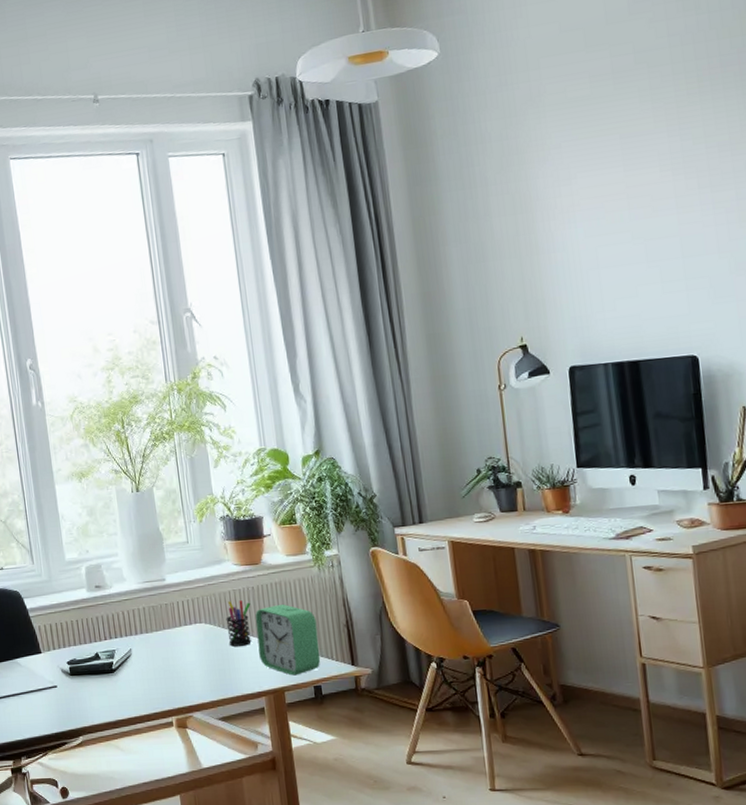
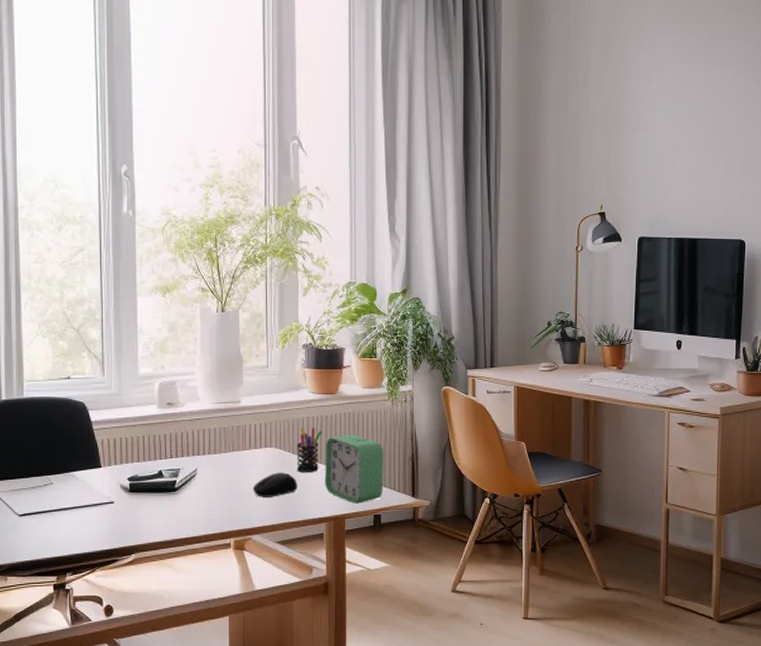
computer mouse: none [187,647,232,674] -> present [252,472,297,497]

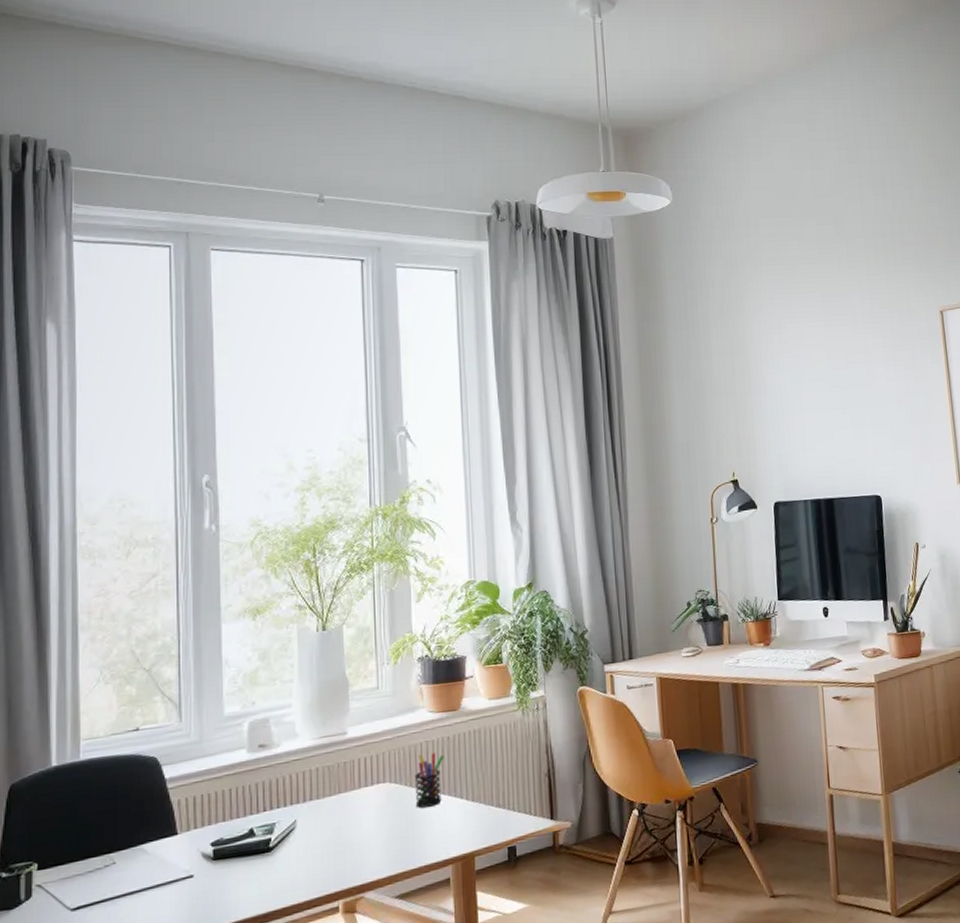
computer mouse: present [252,472,297,497] -> none [364,810,417,845]
alarm clock: present [325,434,384,504] -> none [448,754,518,837]

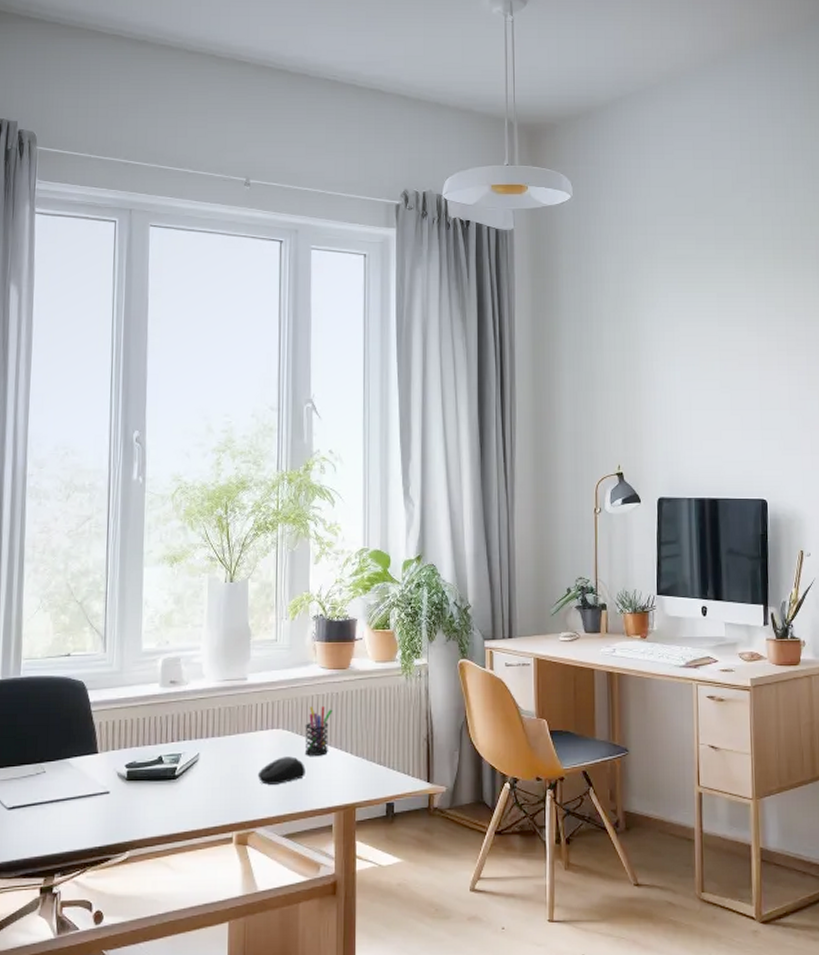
computer mouse: none [364,810,417,845] -> present [257,756,305,785]

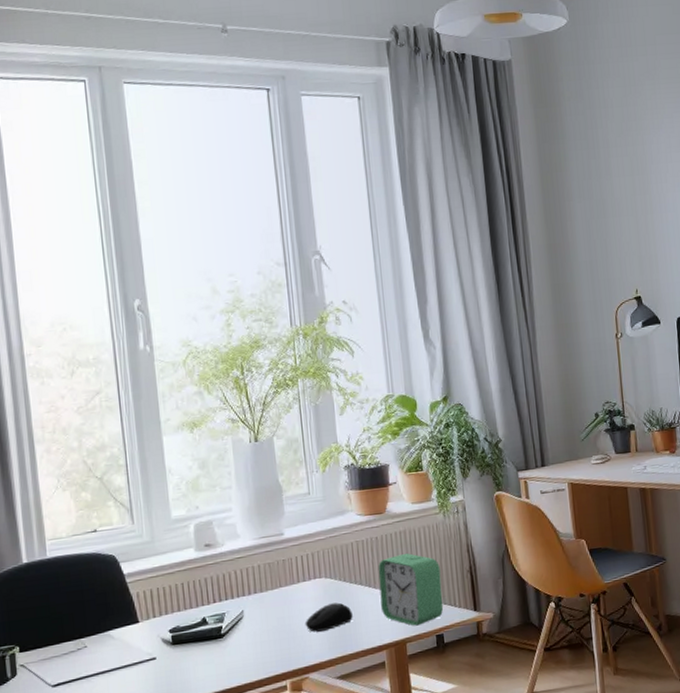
pen holder: present [304,706,333,756] -> none [347,551,374,600]
alarm clock: none [335,712,397,791] -> present [378,553,444,626]

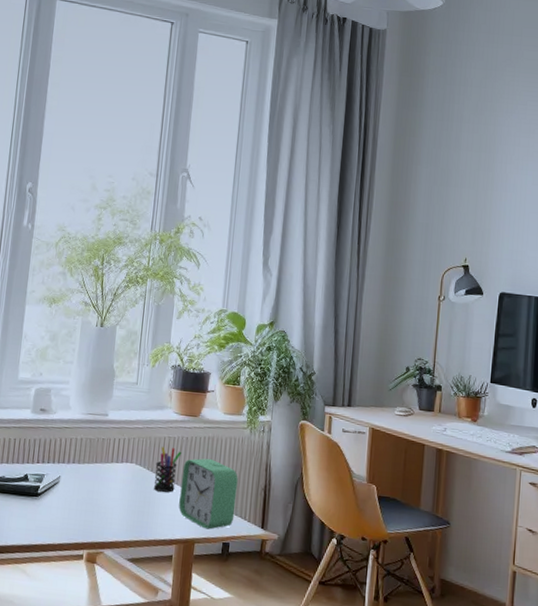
computer mouse: present [305,602,353,632] -> none [110,488,153,513]
pen holder: none [347,551,374,600] -> present [153,447,182,493]

